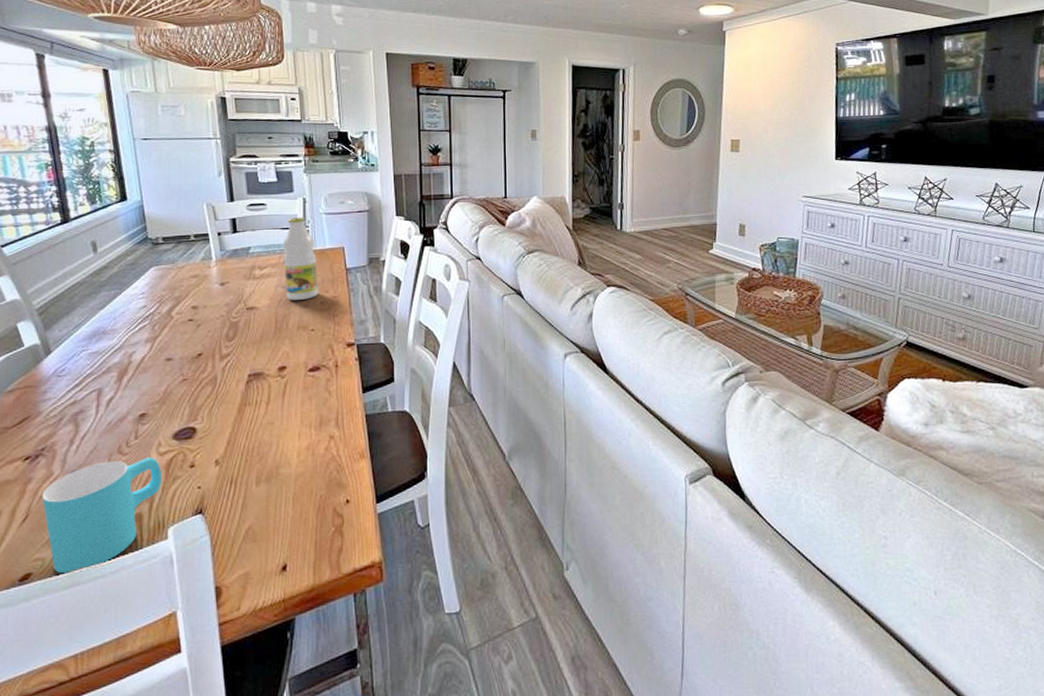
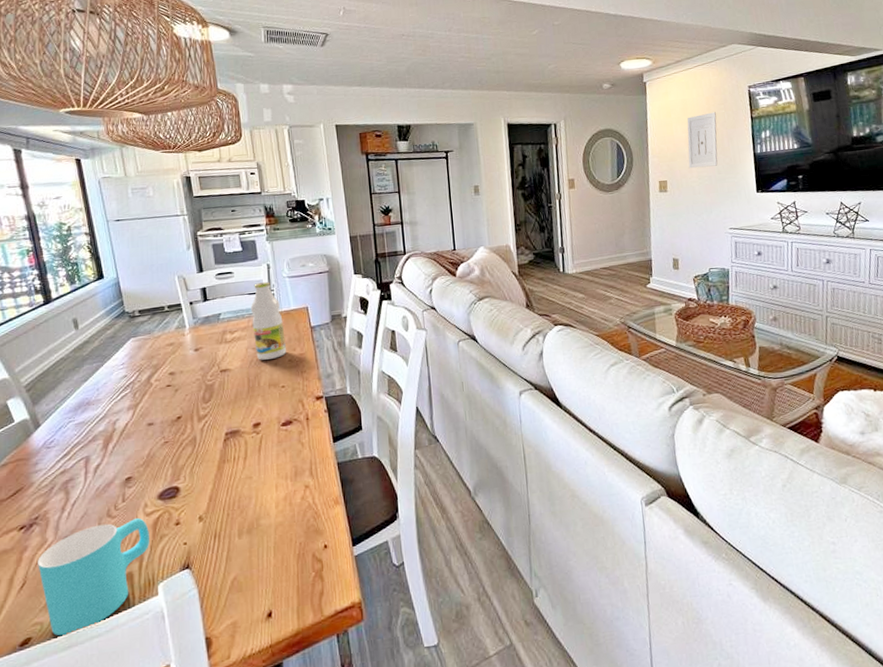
wall art: none [764,69,799,129] -> present [687,112,718,169]

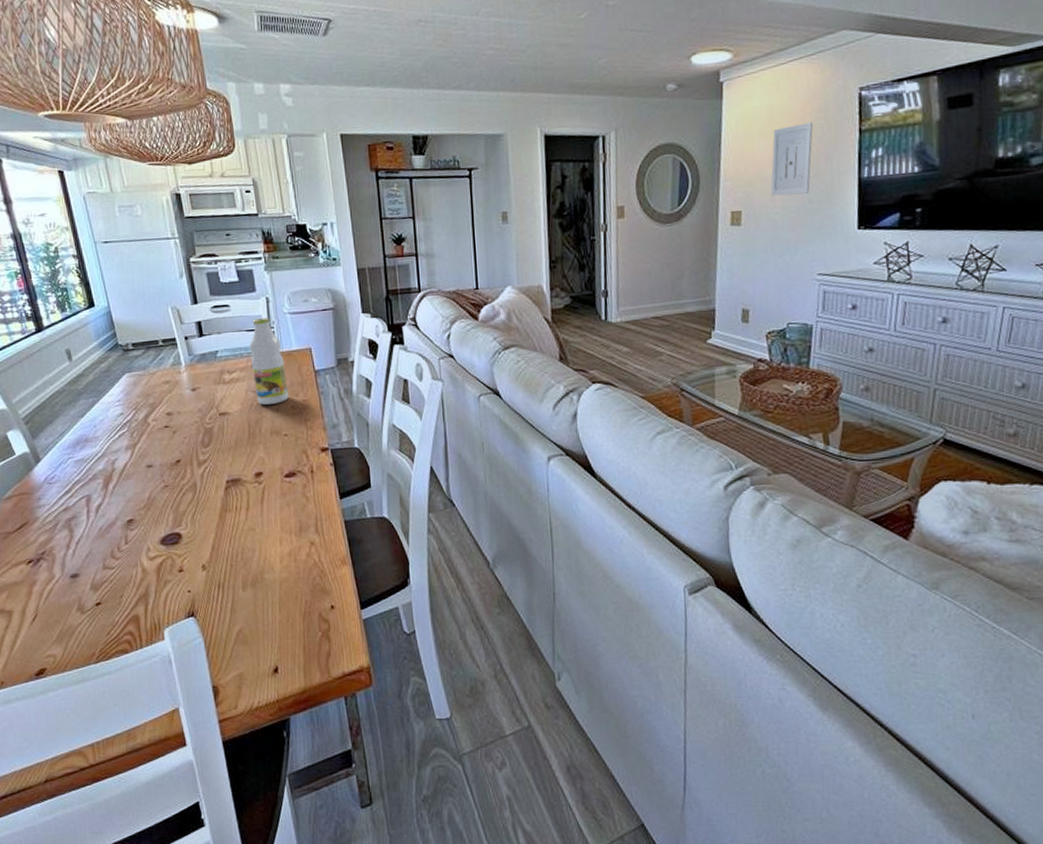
cup: present [38,517,150,636] -> none [47,561,155,670]

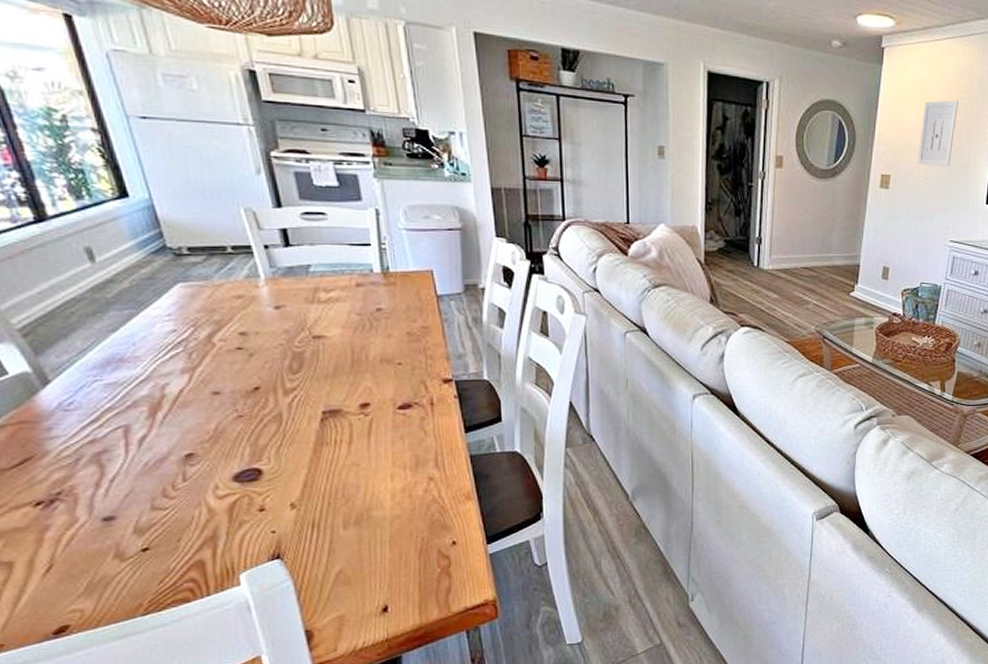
bottle: present [249,318,289,405] -> none [352,232,405,329]

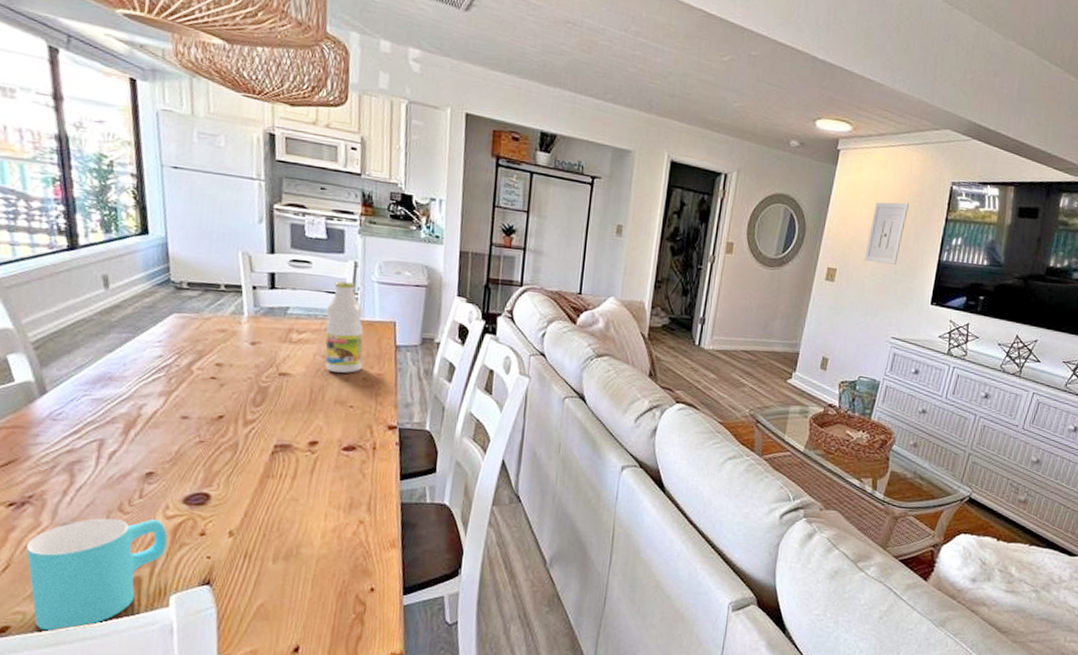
cup: none [67,500,226,625] -> present [26,518,168,632]
bottle: none [352,232,405,329] -> present [325,281,364,373]

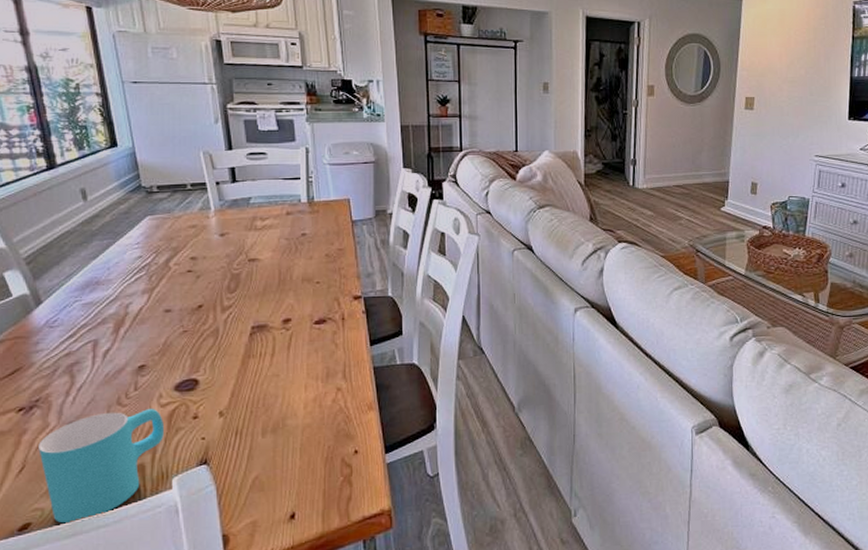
bottle: present [325,281,364,373] -> none [285,167,324,252]
wall art: present [864,202,909,265] -> none [779,27,815,87]

